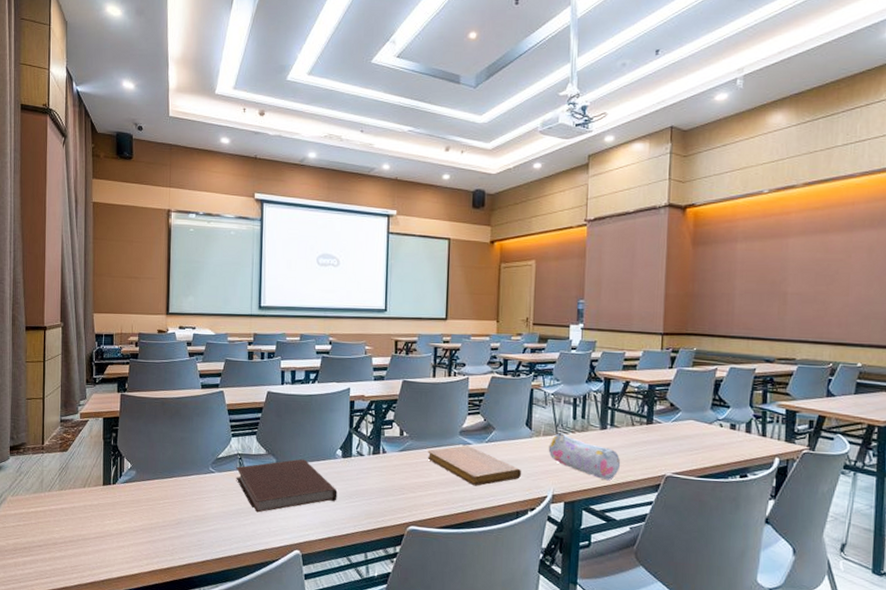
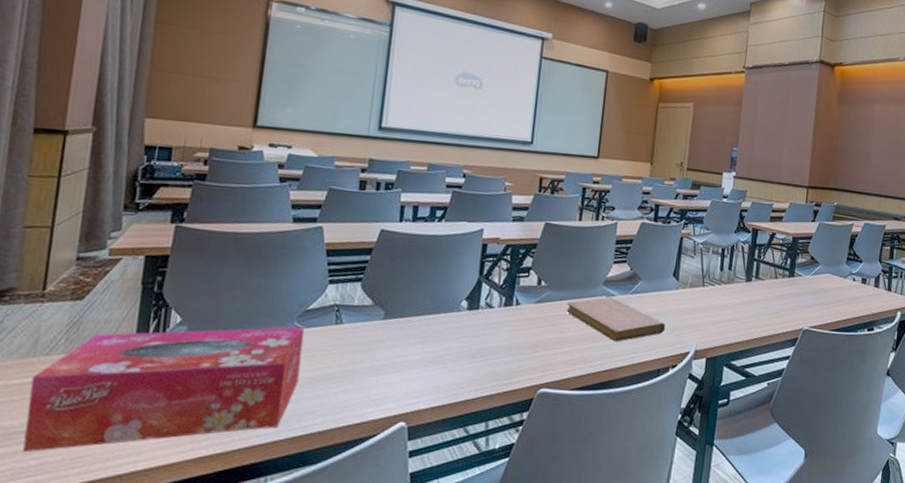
tissue box: none [41,471,218,560] -> present [23,327,305,452]
notebook: present [236,459,338,513] -> none [329,311,459,377]
pencil case: present [548,432,621,481] -> none [693,283,763,335]

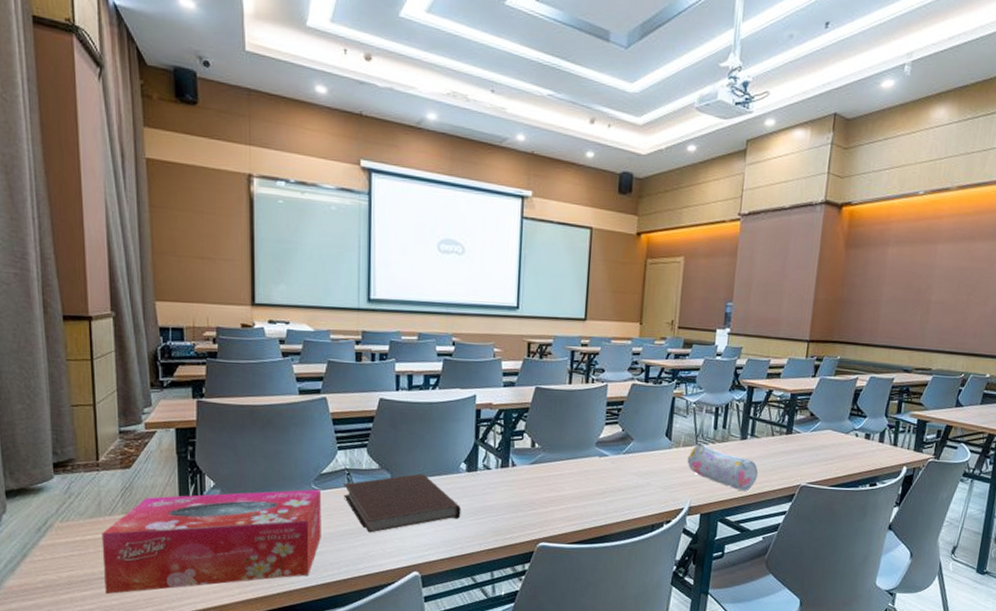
notebook: none [329,311,459,377] -> present [344,473,461,533]
notebook: present [566,297,666,342] -> none [560,457,660,500]
pencil case: none [693,283,763,335] -> present [687,442,759,492]

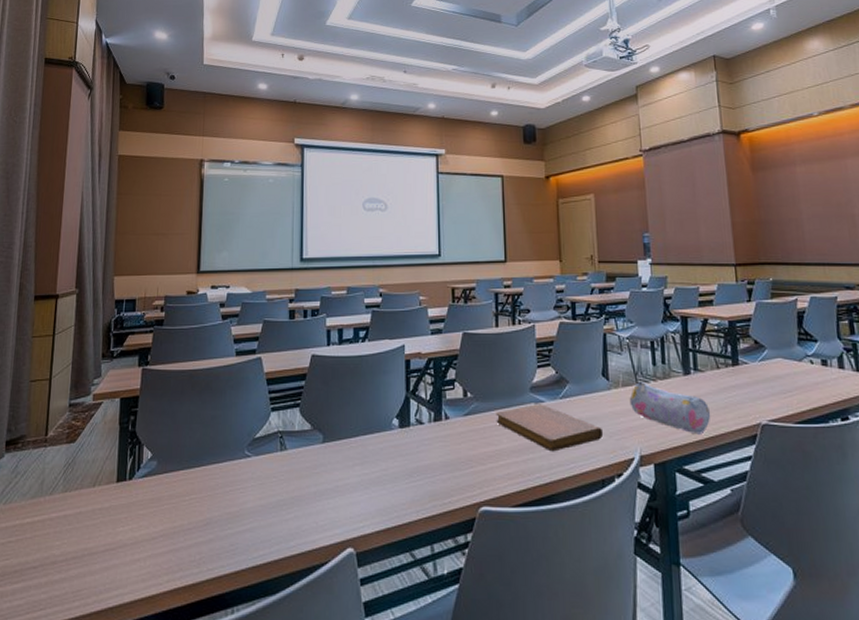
tissue box: present [101,489,322,594] -> none [36,455,255,586]
notebook: present [344,473,461,533] -> none [276,433,396,503]
notebook: none [560,457,660,500] -> present [496,404,604,452]

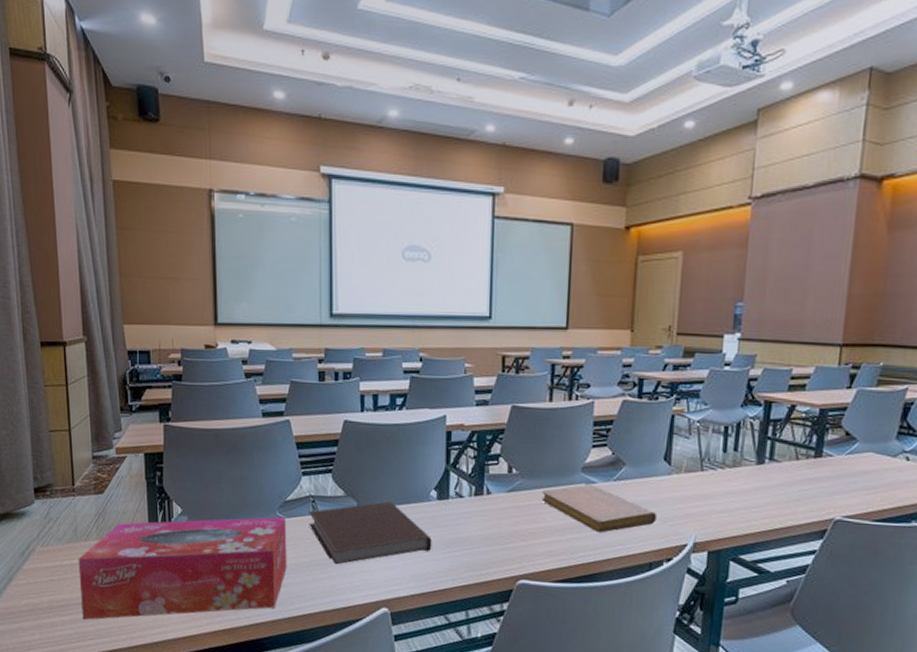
tissue box: none [36,455,255,586] -> present [78,517,287,620]
notebook: none [276,433,396,503] -> present [309,501,432,565]
pencil case: present [629,381,711,435] -> none [690,467,780,526]

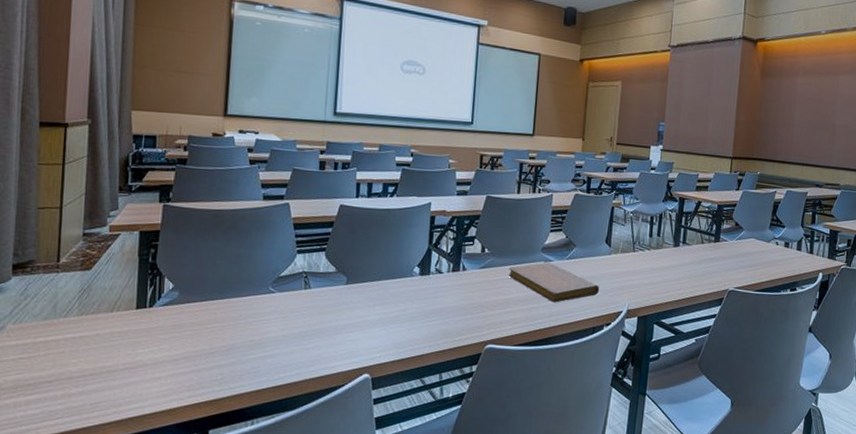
tissue box: present [78,517,287,620] -> none [51,291,279,398]
notebook: present [309,501,432,565] -> none [300,277,413,335]

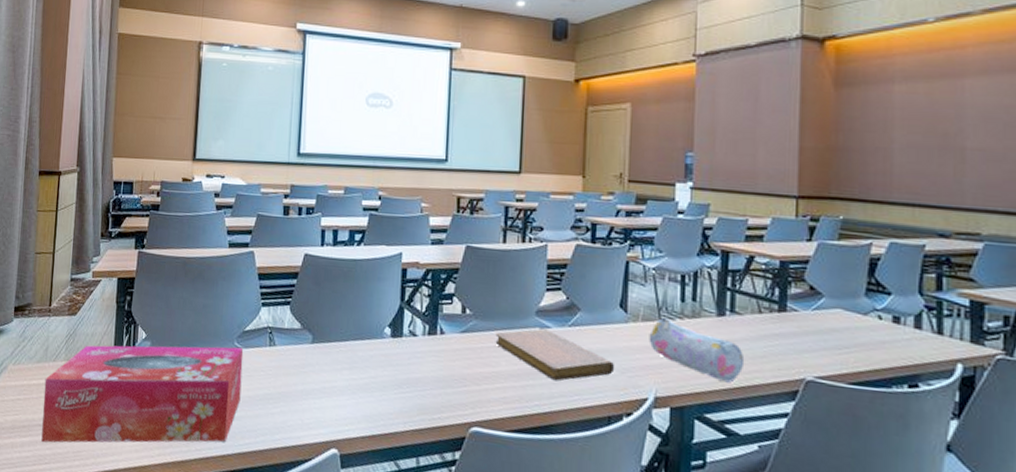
tissue box: none [51,291,279,398] -> present [41,345,244,443]
pencil case: none [625,249,690,296] -> present [649,317,745,383]

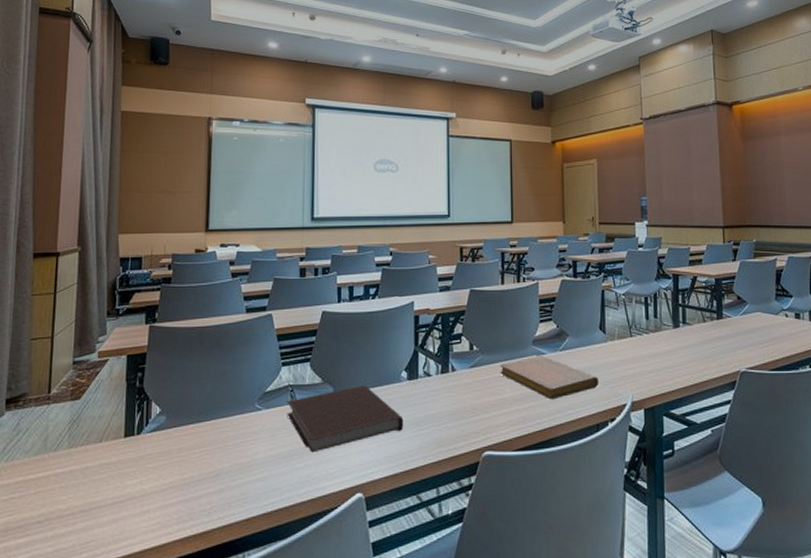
tissue box: present [41,345,244,443] -> none [41,408,265,540]
notebook: none [265,336,385,400] -> present [287,385,404,453]
pencil case: present [649,317,745,383] -> none [624,333,697,382]

